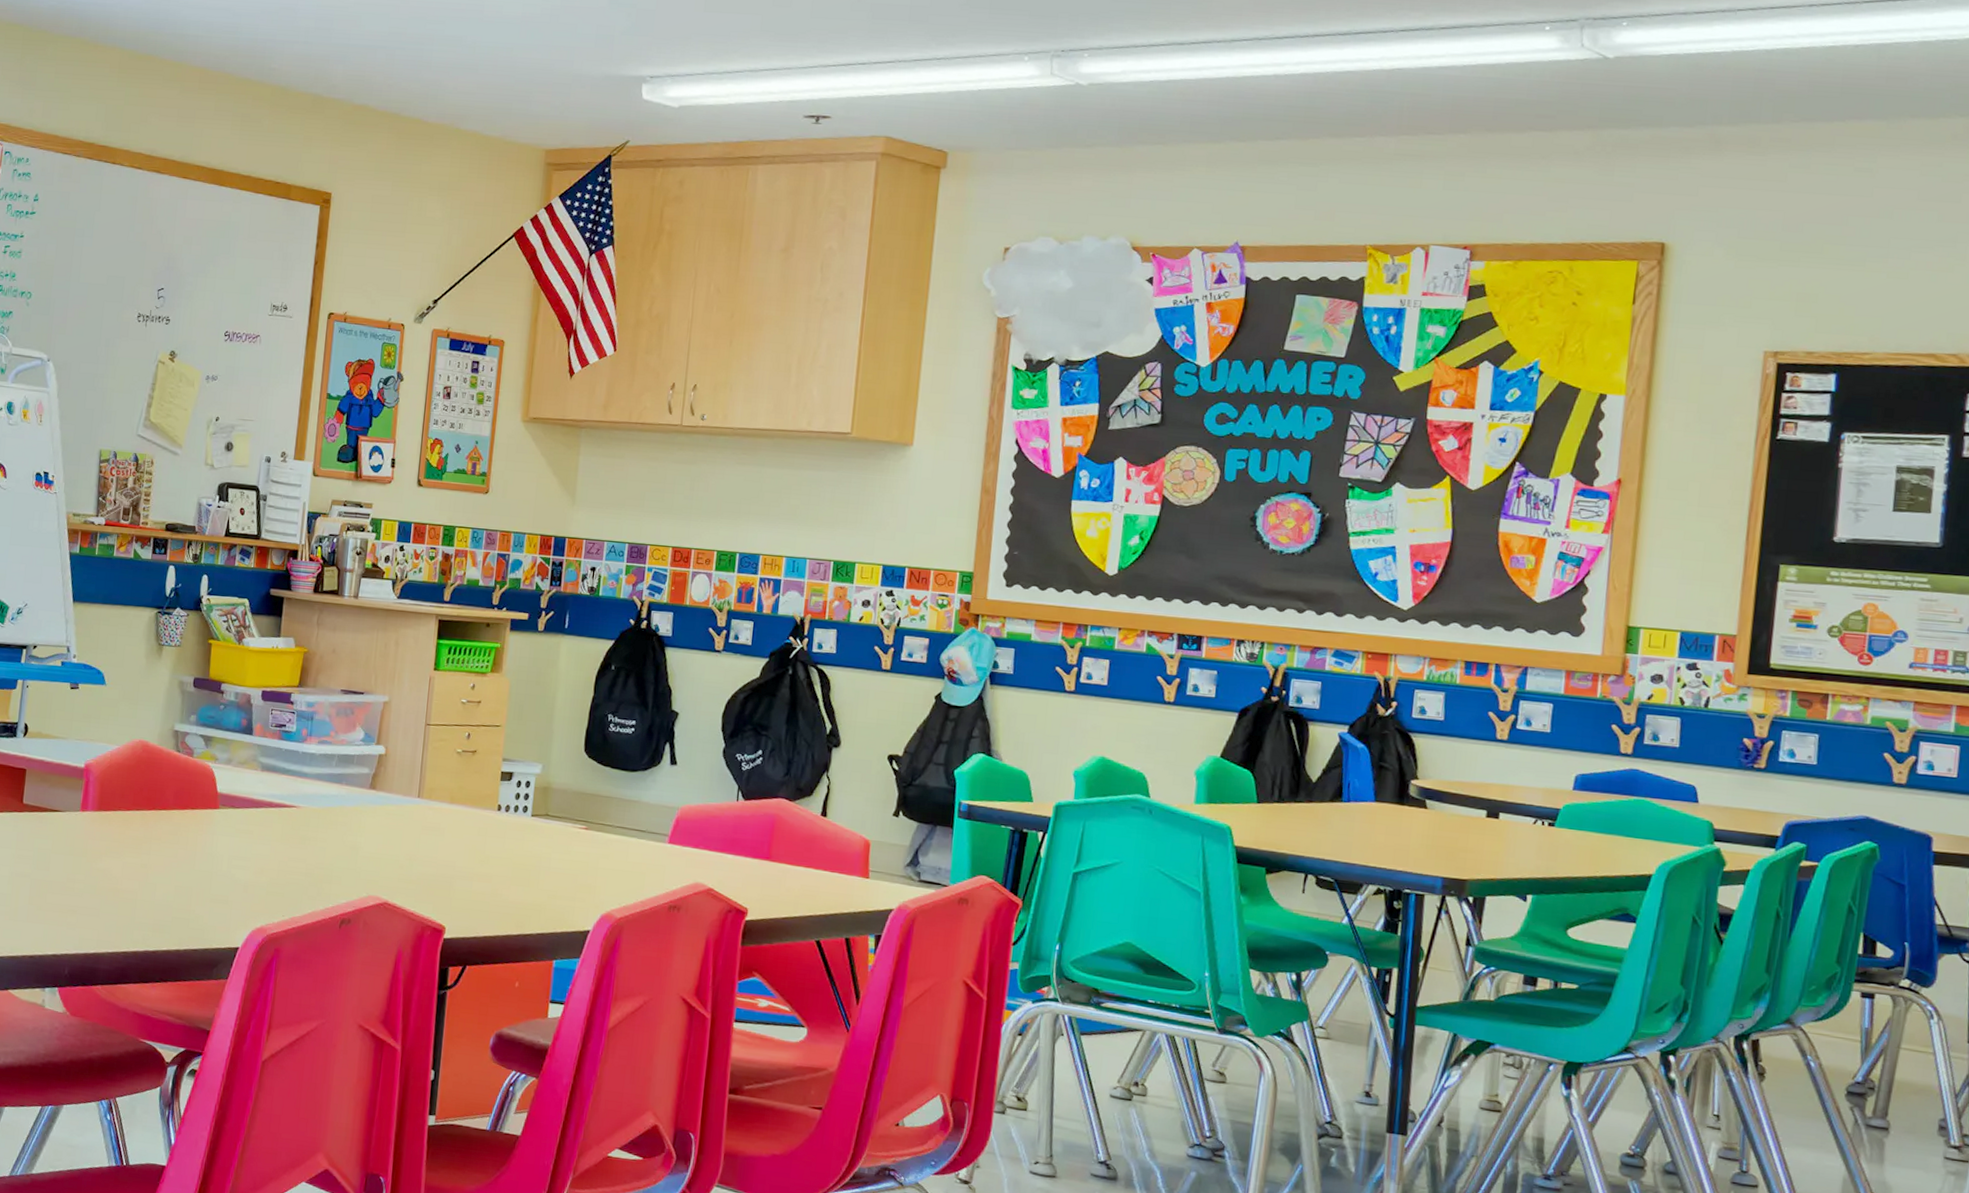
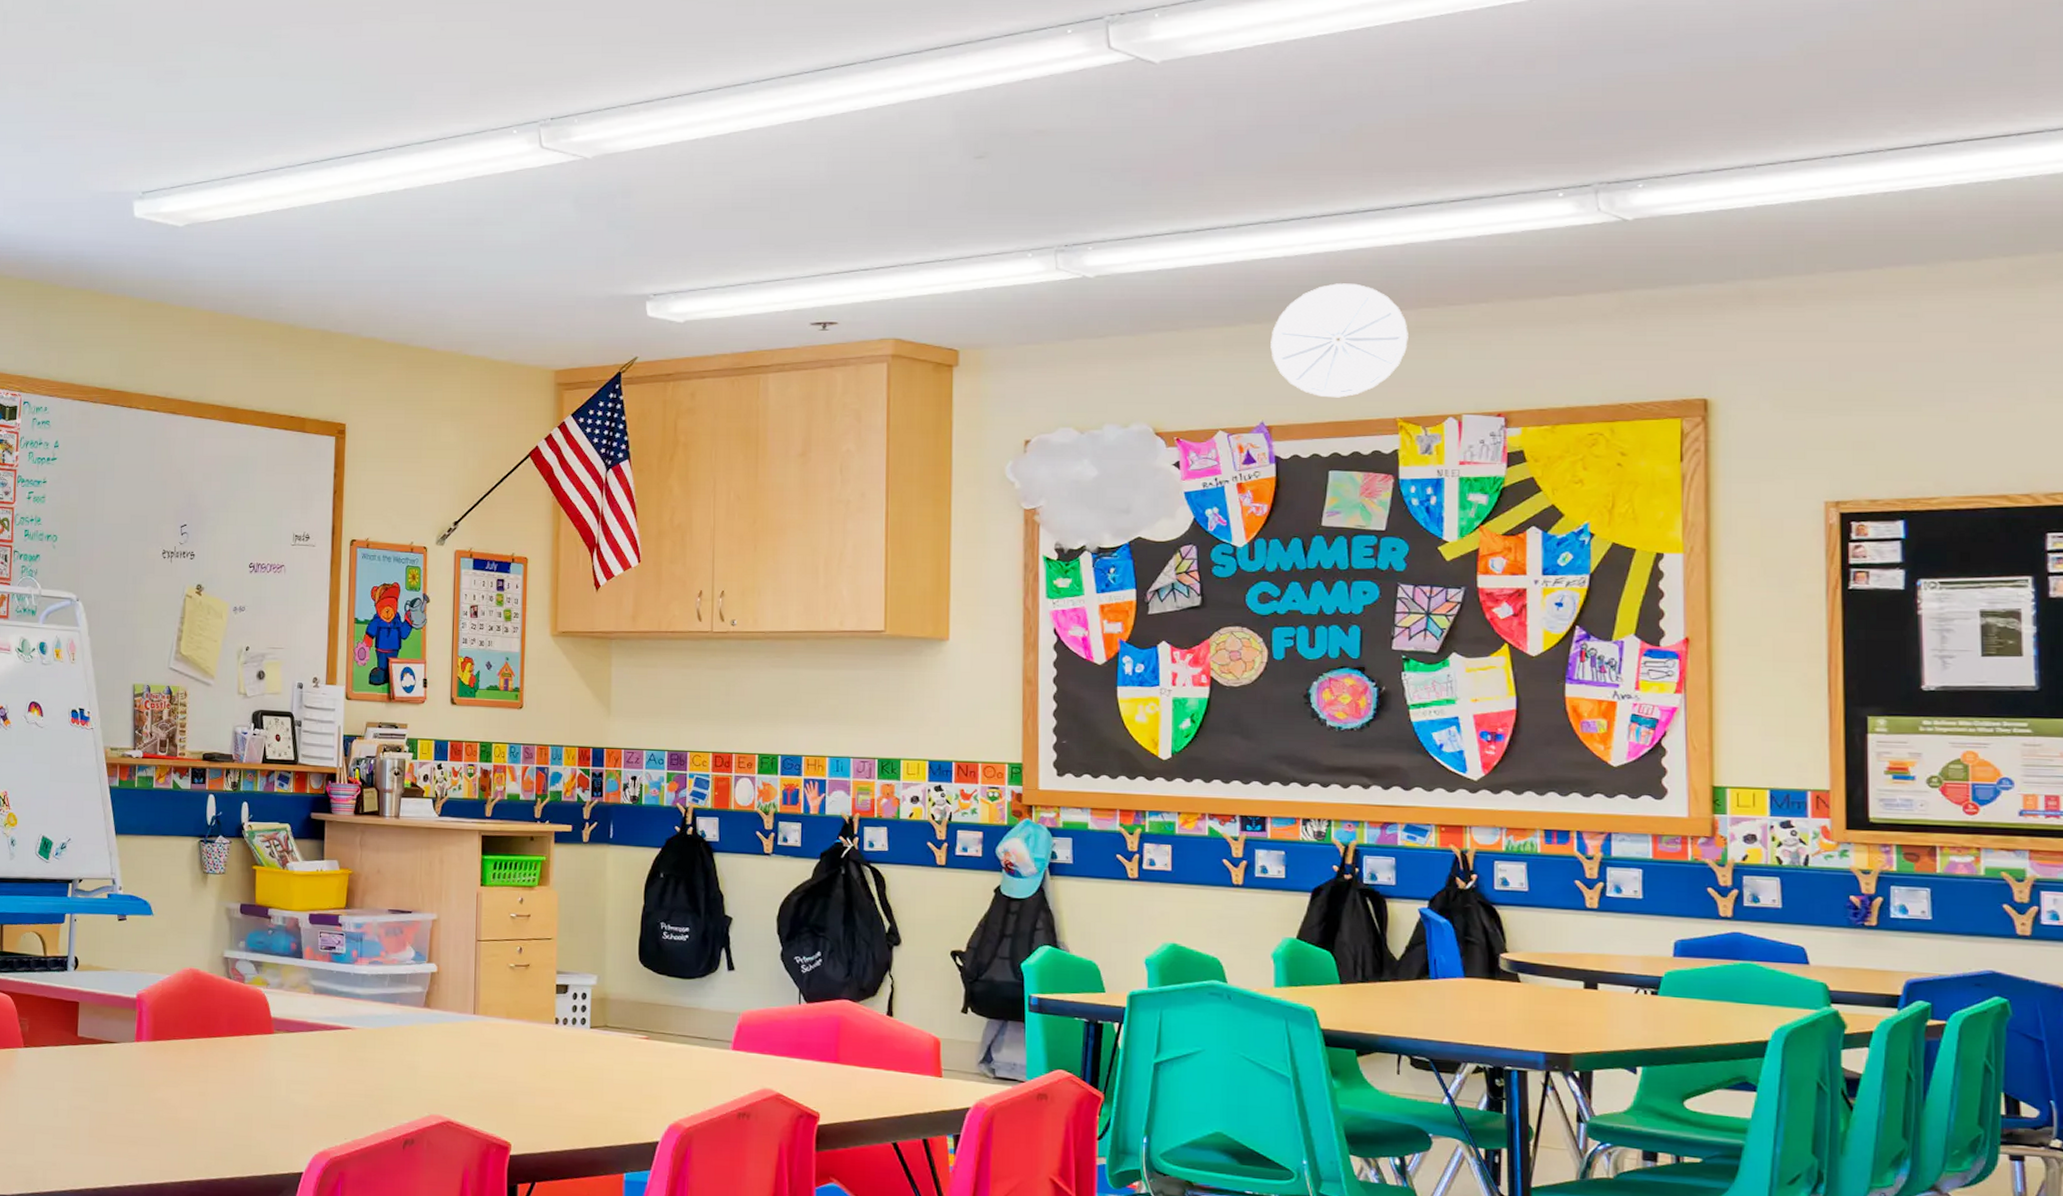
ceiling vent: none [1252,105,1387,222] -> present [1270,283,1408,398]

